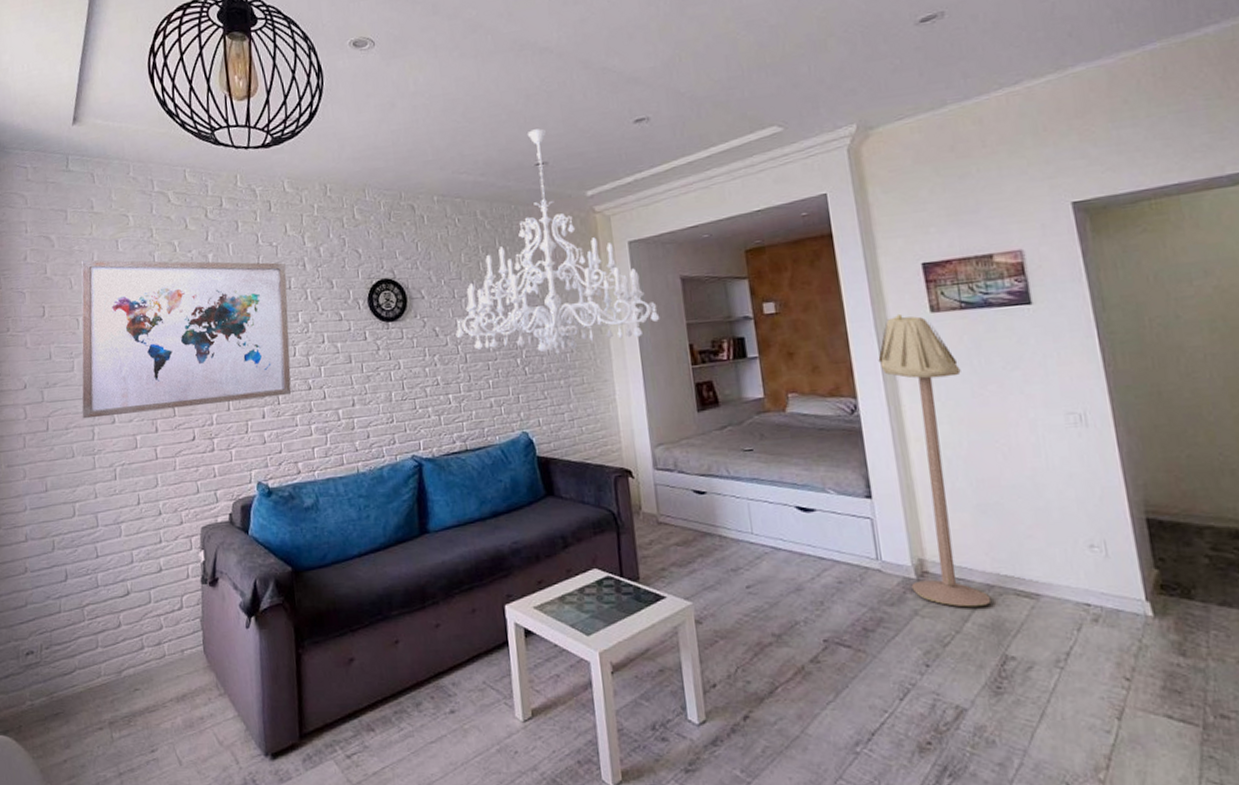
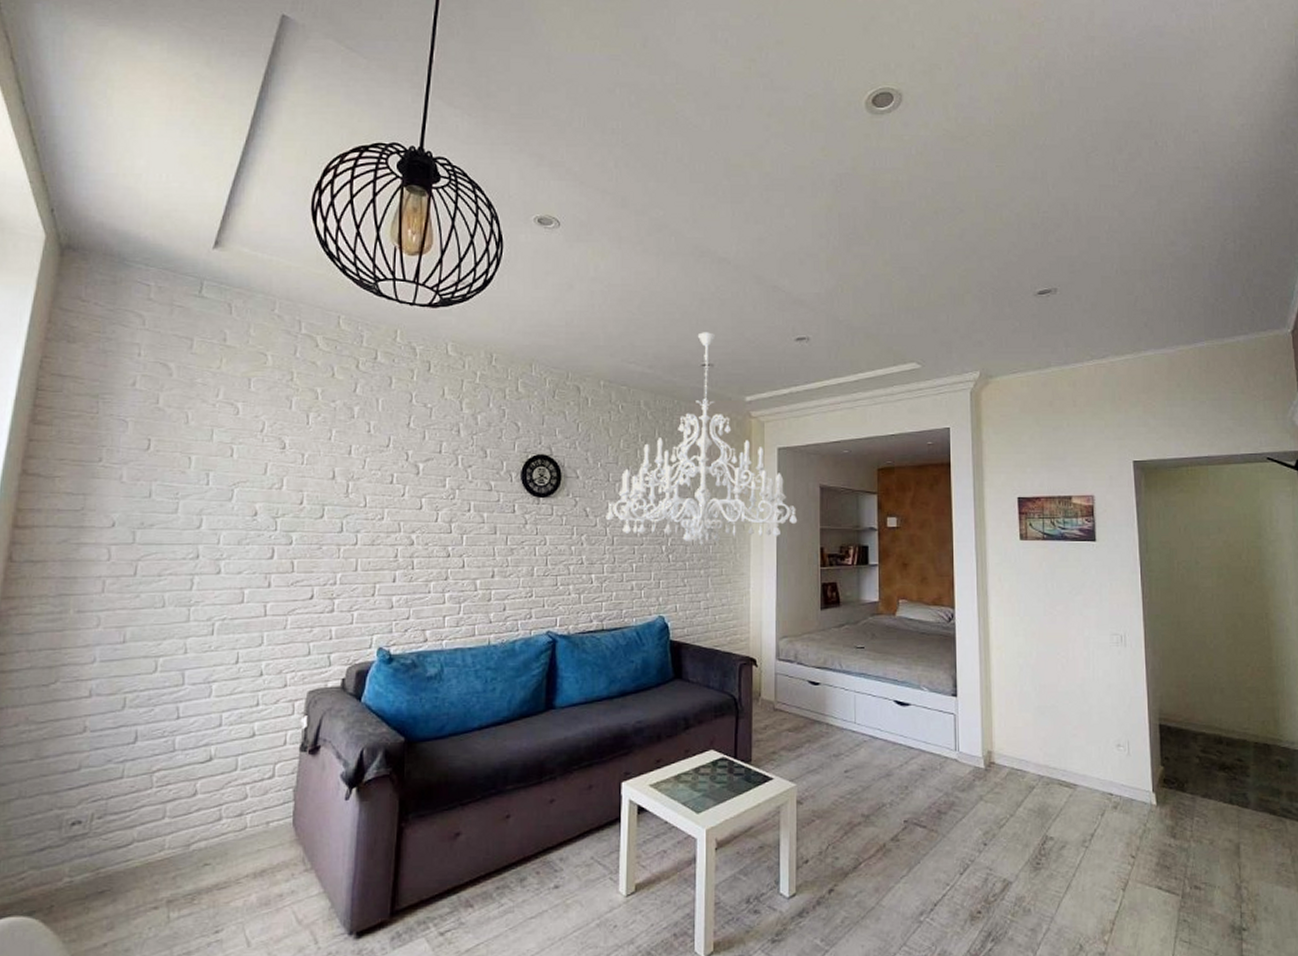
wall art: present [81,259,292,419] -> none [181,394,438,567]
floor lamp: present [878,313,991,607] -> none [975,538,1040,794]

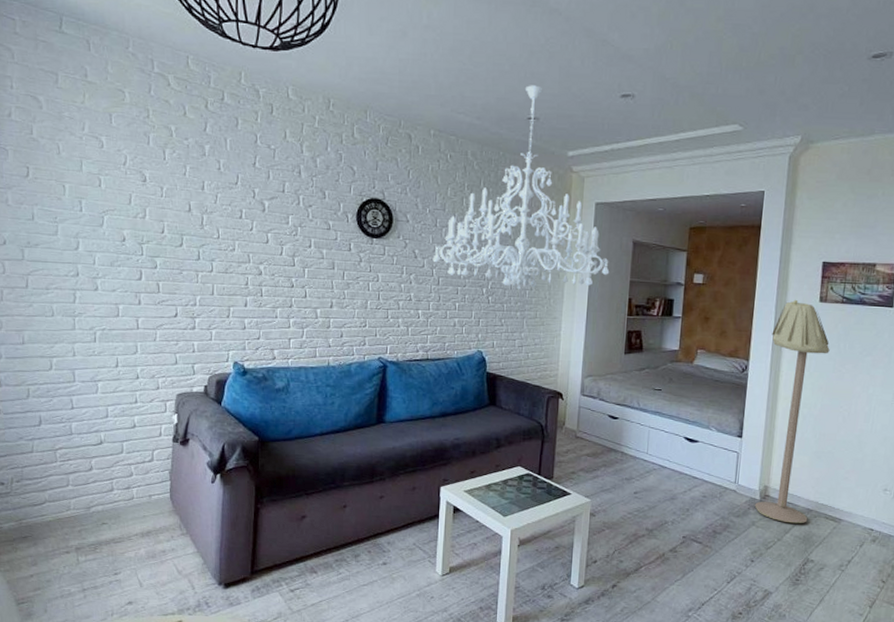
floor lamp: none [975,538,1040,794] -> present [754,299,830,524]

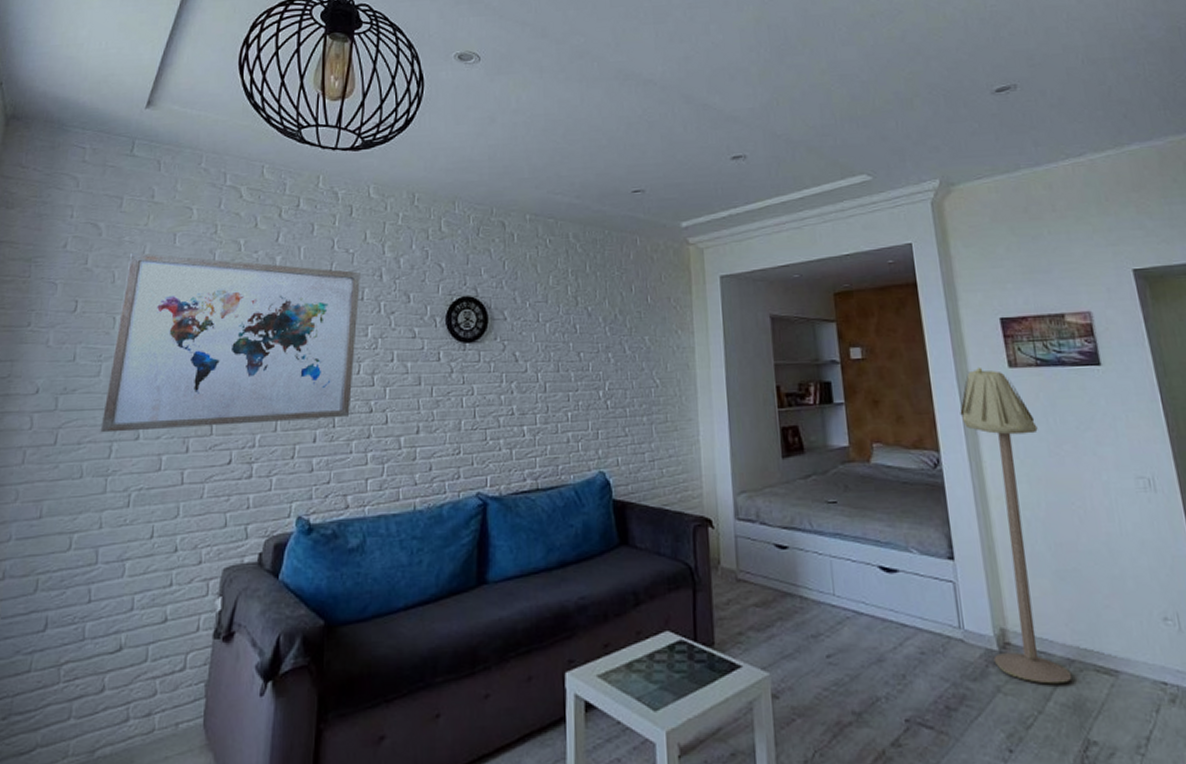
wall art: none [64,127,281,290] -> present [100,252,360,433]
chandelier: present [432,85,610,290] -> none [536,156,748,389]

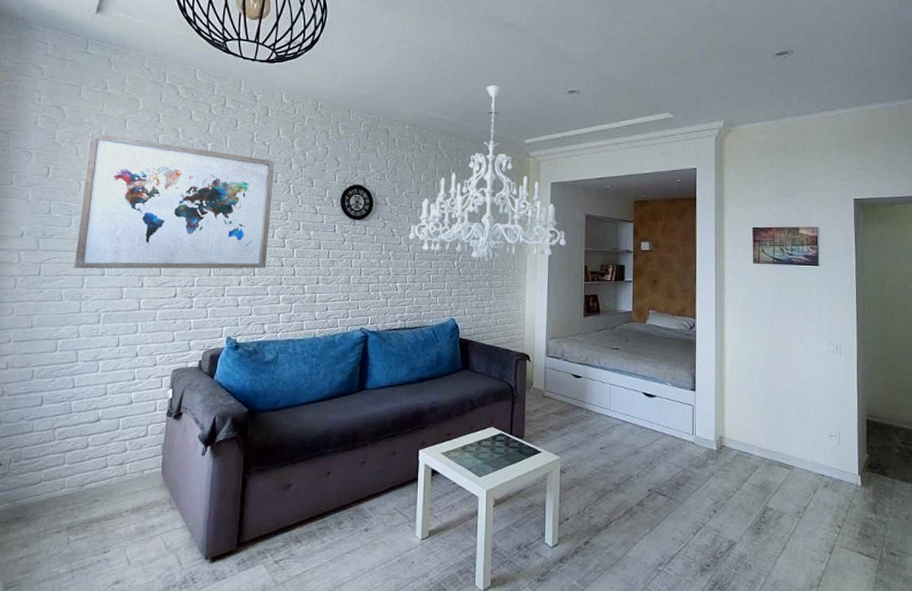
chandelier: none [536,156,748,389] -> present [408,85,566,262]
floor lamp: present [960,367,1072,684] -> none [712,261,767,473]

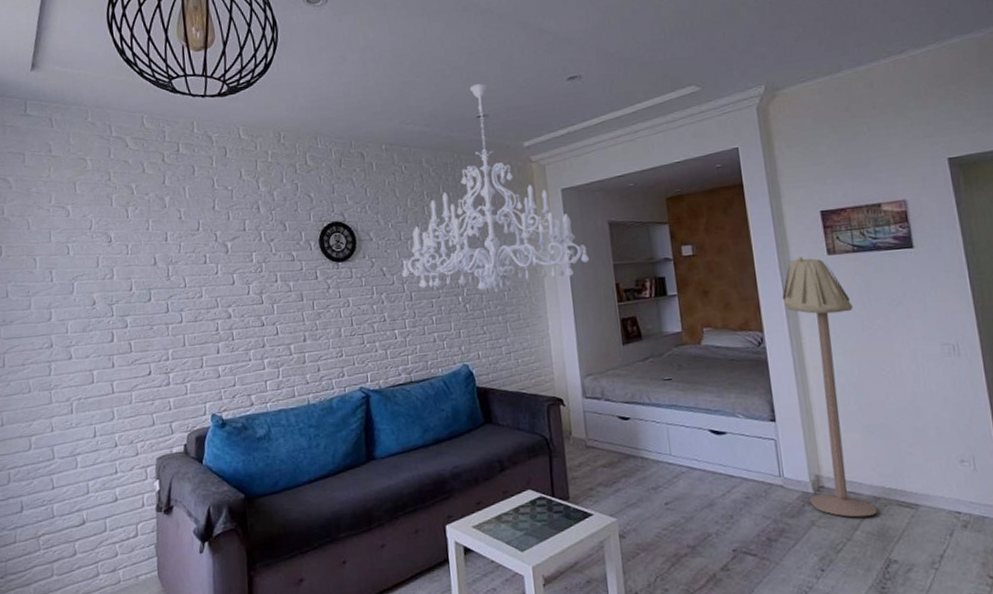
wall art: present [74,132,275,269] -> none [38,201,245,356]
floor lamp: none [712,261,767,473] -> present [782,256,878,517]

